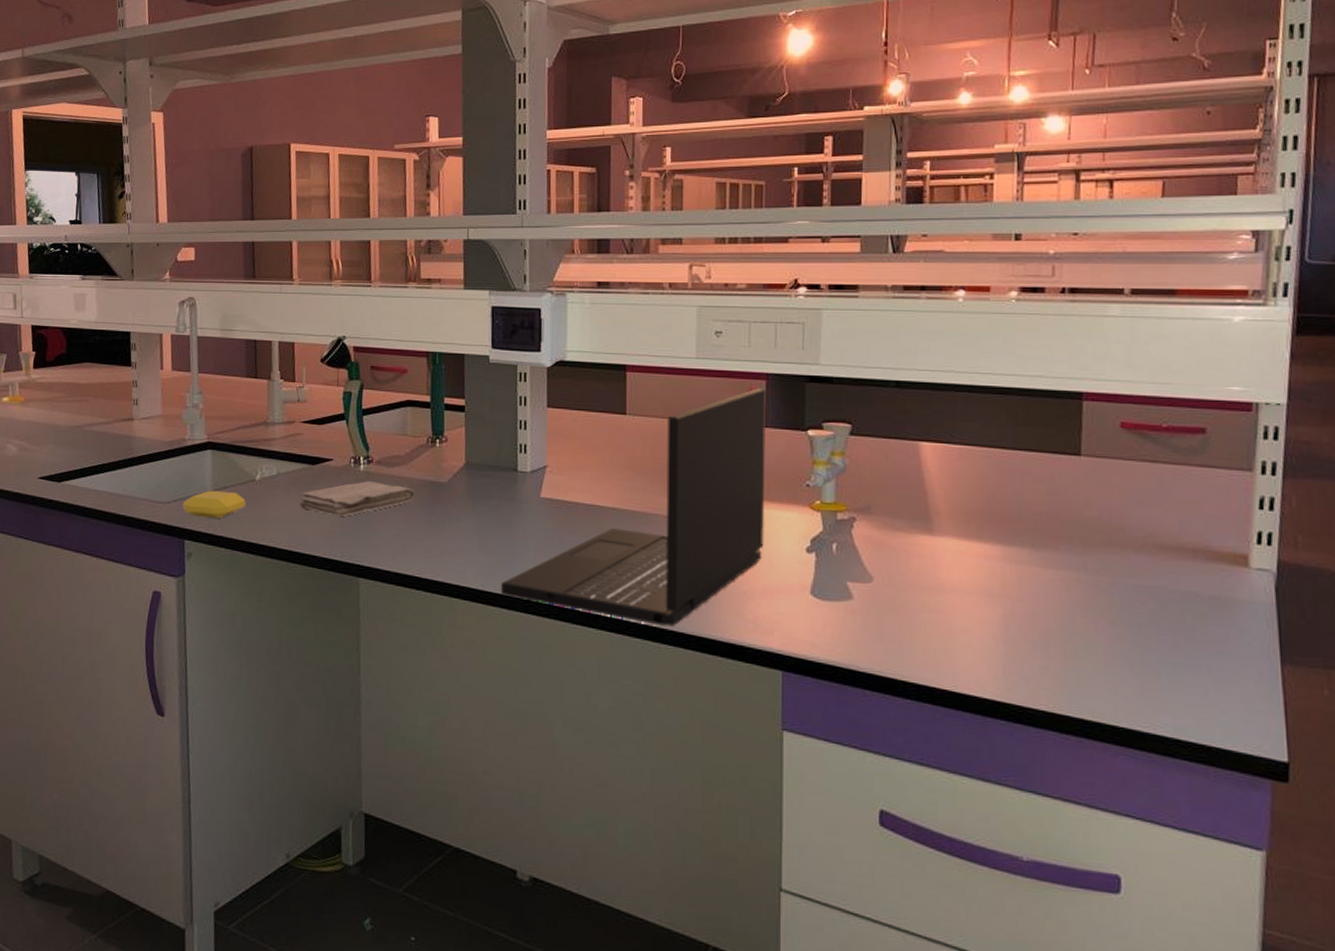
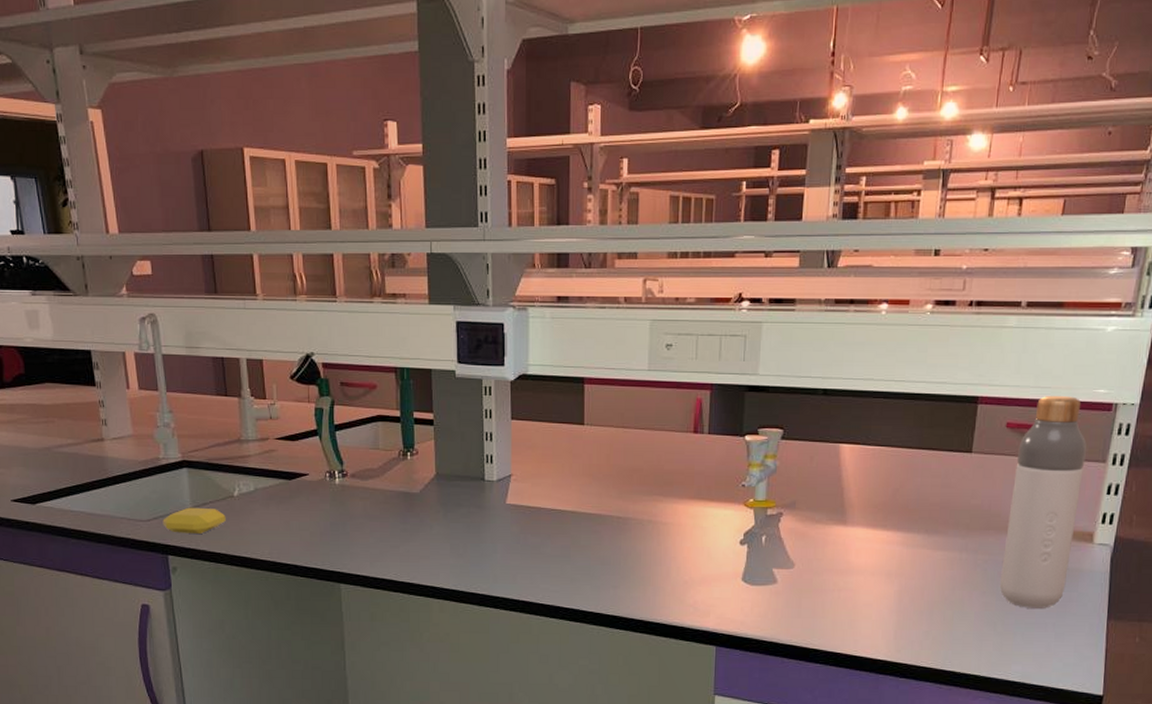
washcloth: present [299,481,415,517] -> none [278,494,390,528]
laptop: present [501,388,766,626] -> none [472,398,710,613]
bottle: none [1132,393,1226,646] -> present [1000,396,1087,608]

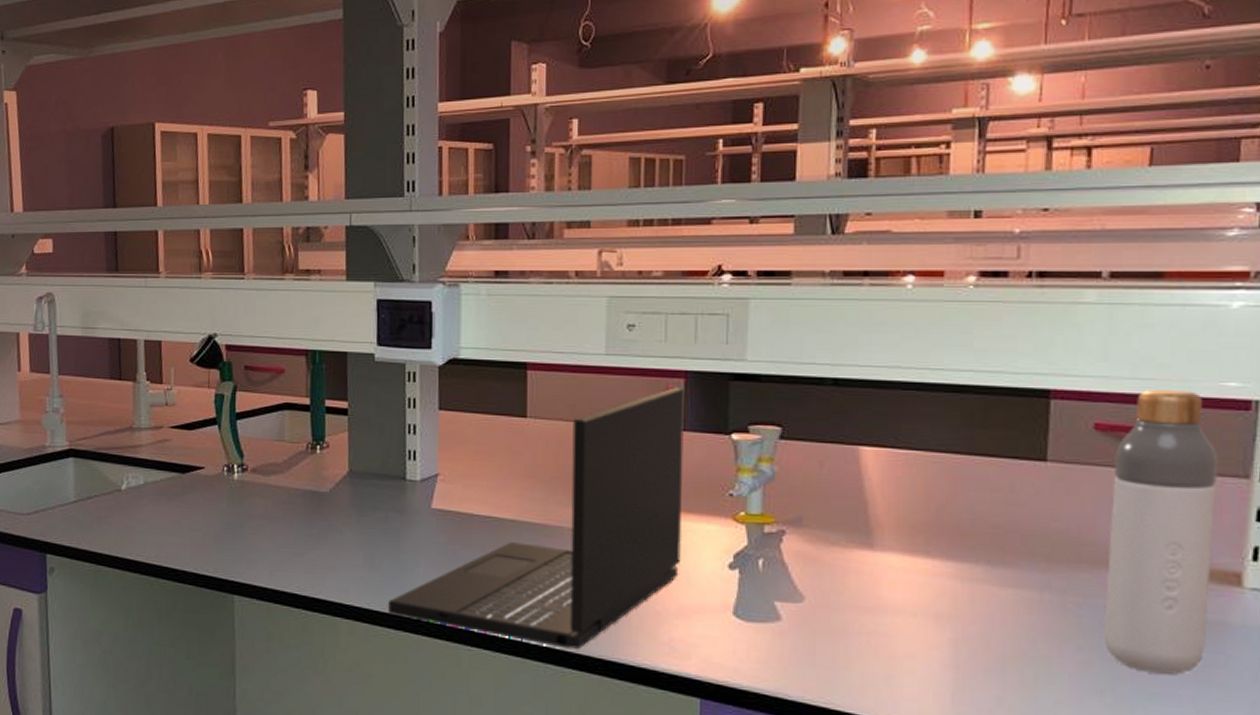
soap bar: present [162,507,226,534] -> none [43,501,111,531]
laptop: none [472,398,710,613] -> present [388,387,684,649]

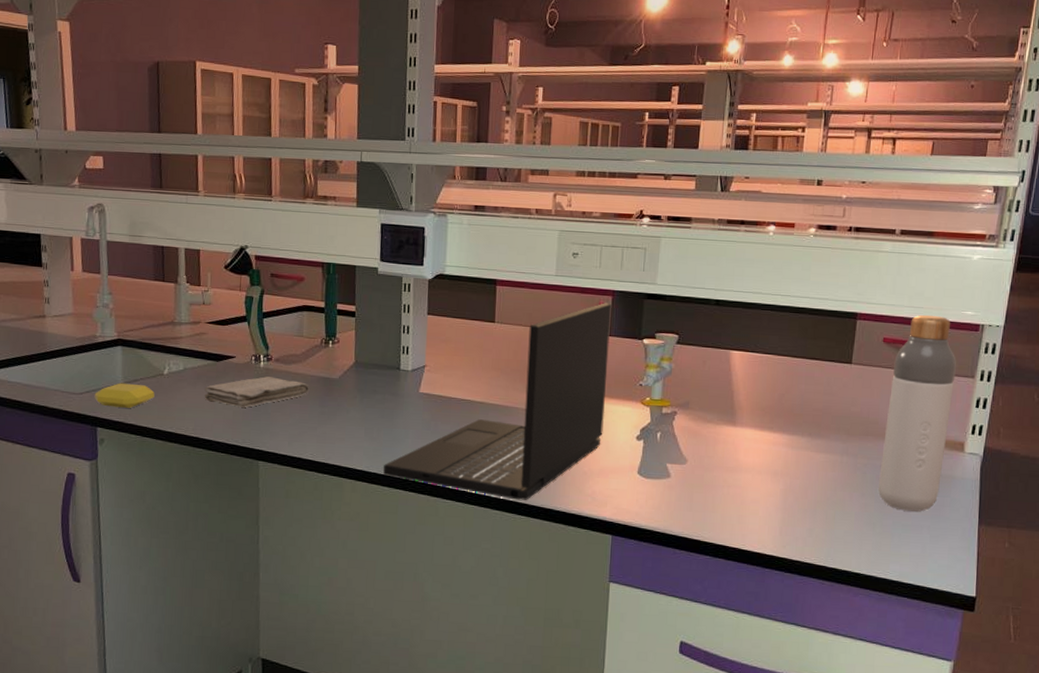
soap bar: none [43,501,111,531] -> present [94,383,155,408]
washcloth: none [168,491,294,529] -> present [204,376,310,407]

